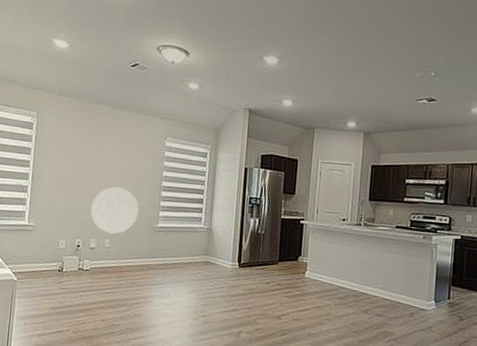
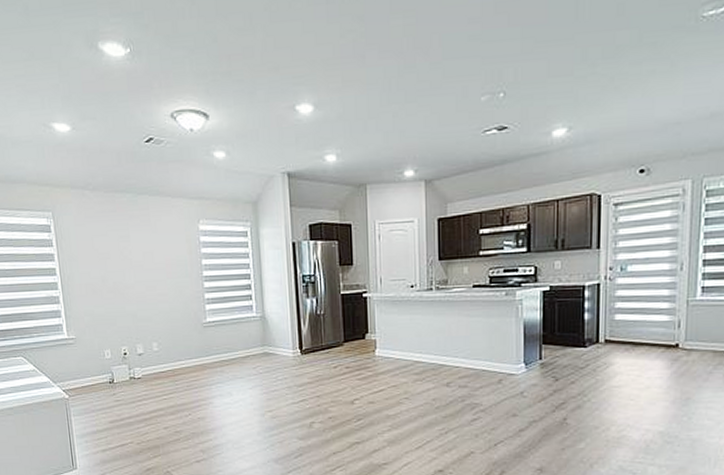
home mirror: present [90,187,139,234] -> none [130,284,183,336]

